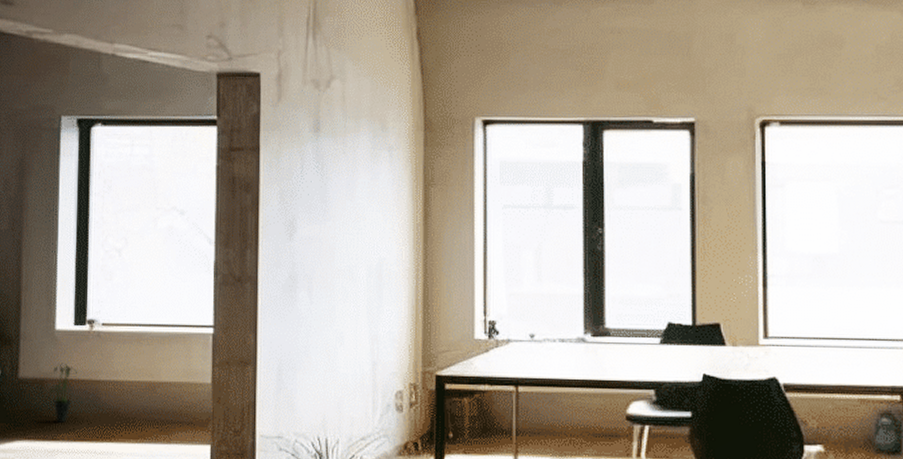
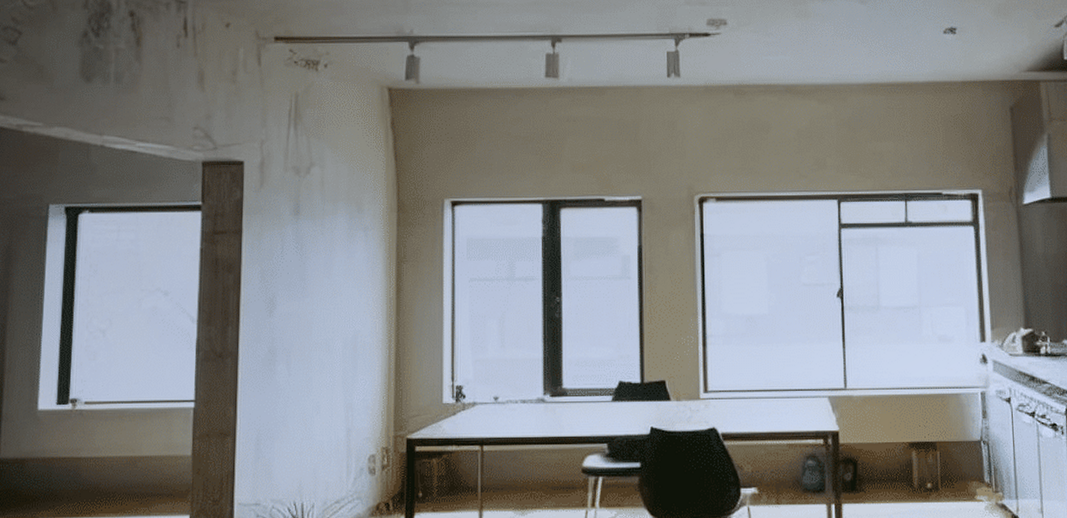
potted plant: present [50,362,78,423] -> none [30,442,59,500]

